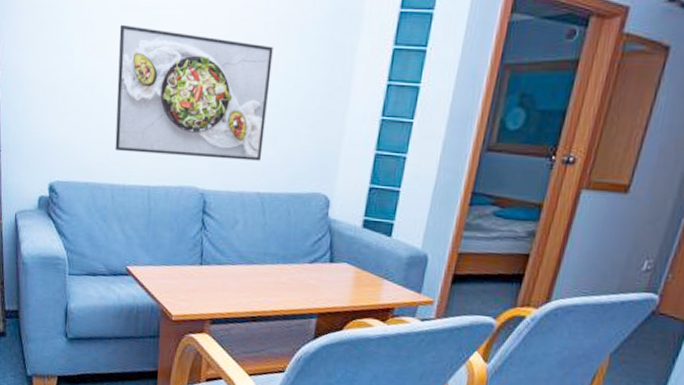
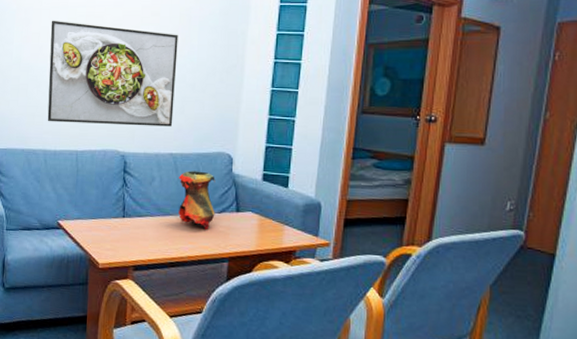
vase: none [263,213,308,281] -> present [178,171,215,229]

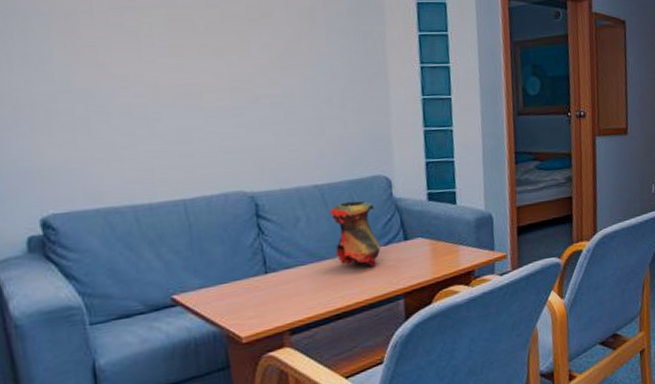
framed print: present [47,20,178,127] -> none [111,26,312,167]

